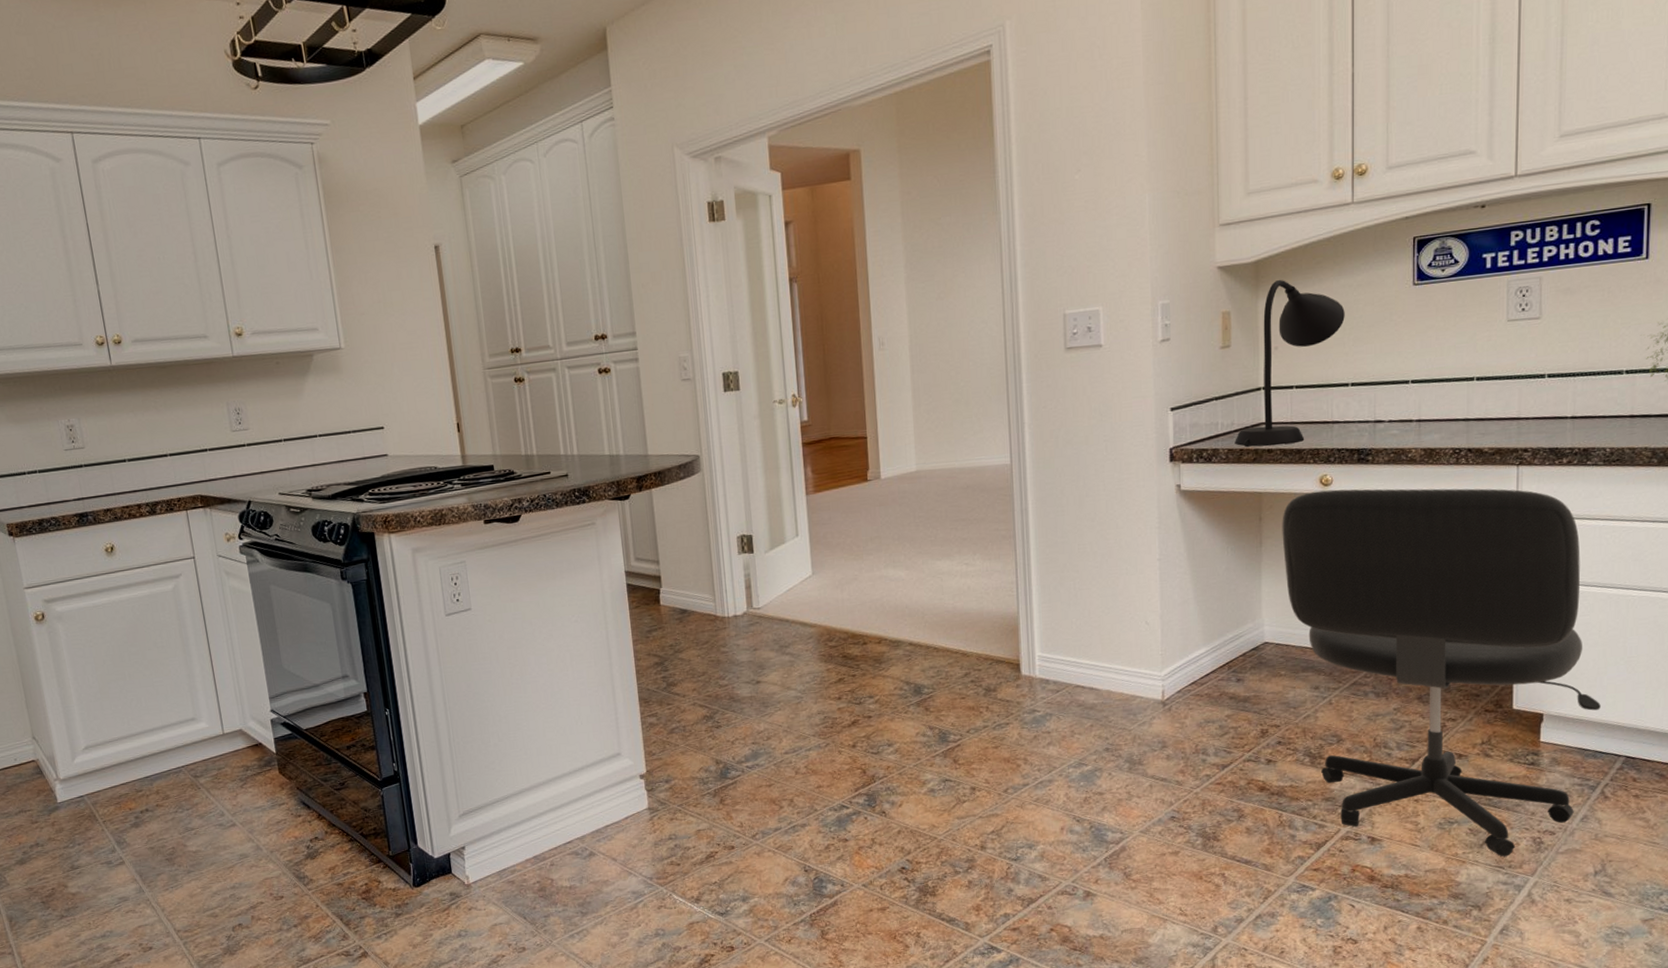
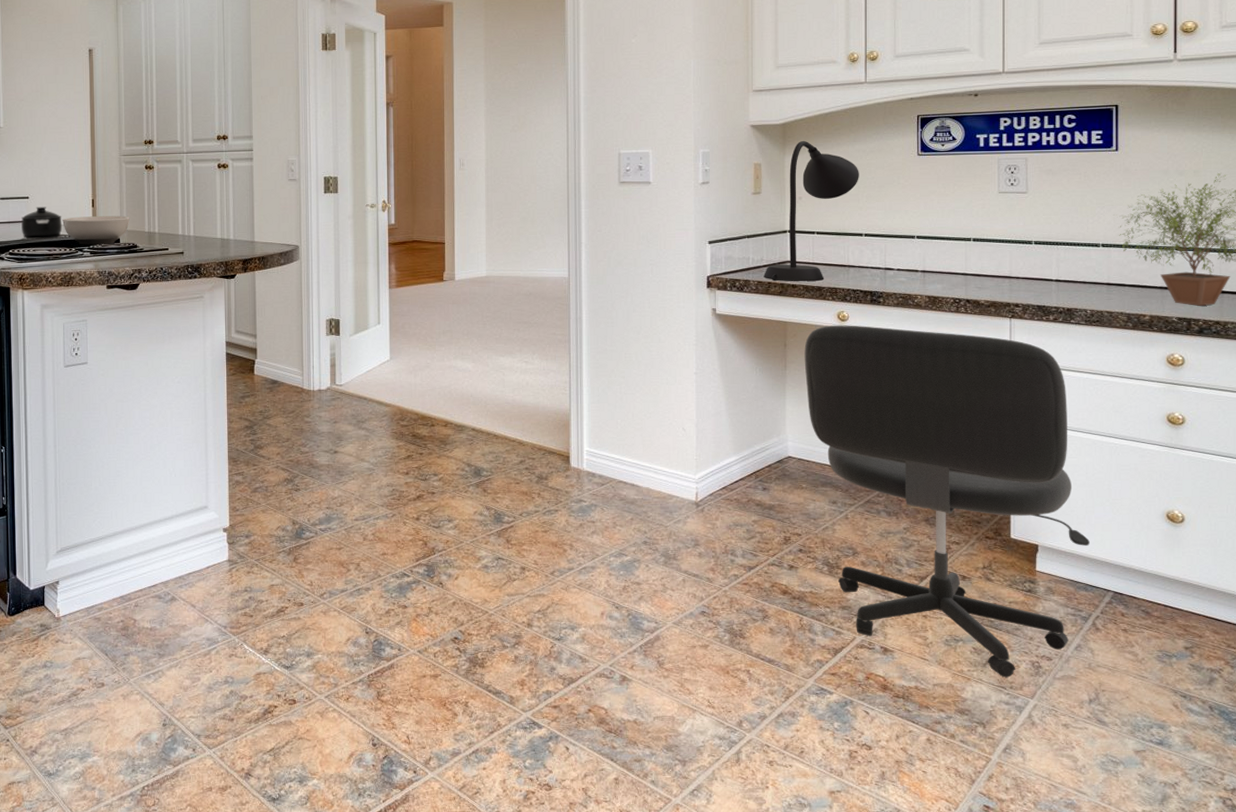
saucepan: none [378,436,426,476] -> present [21,207,63,240]
bowl: none [425,438,503,477] -> present [62,215,130,245]

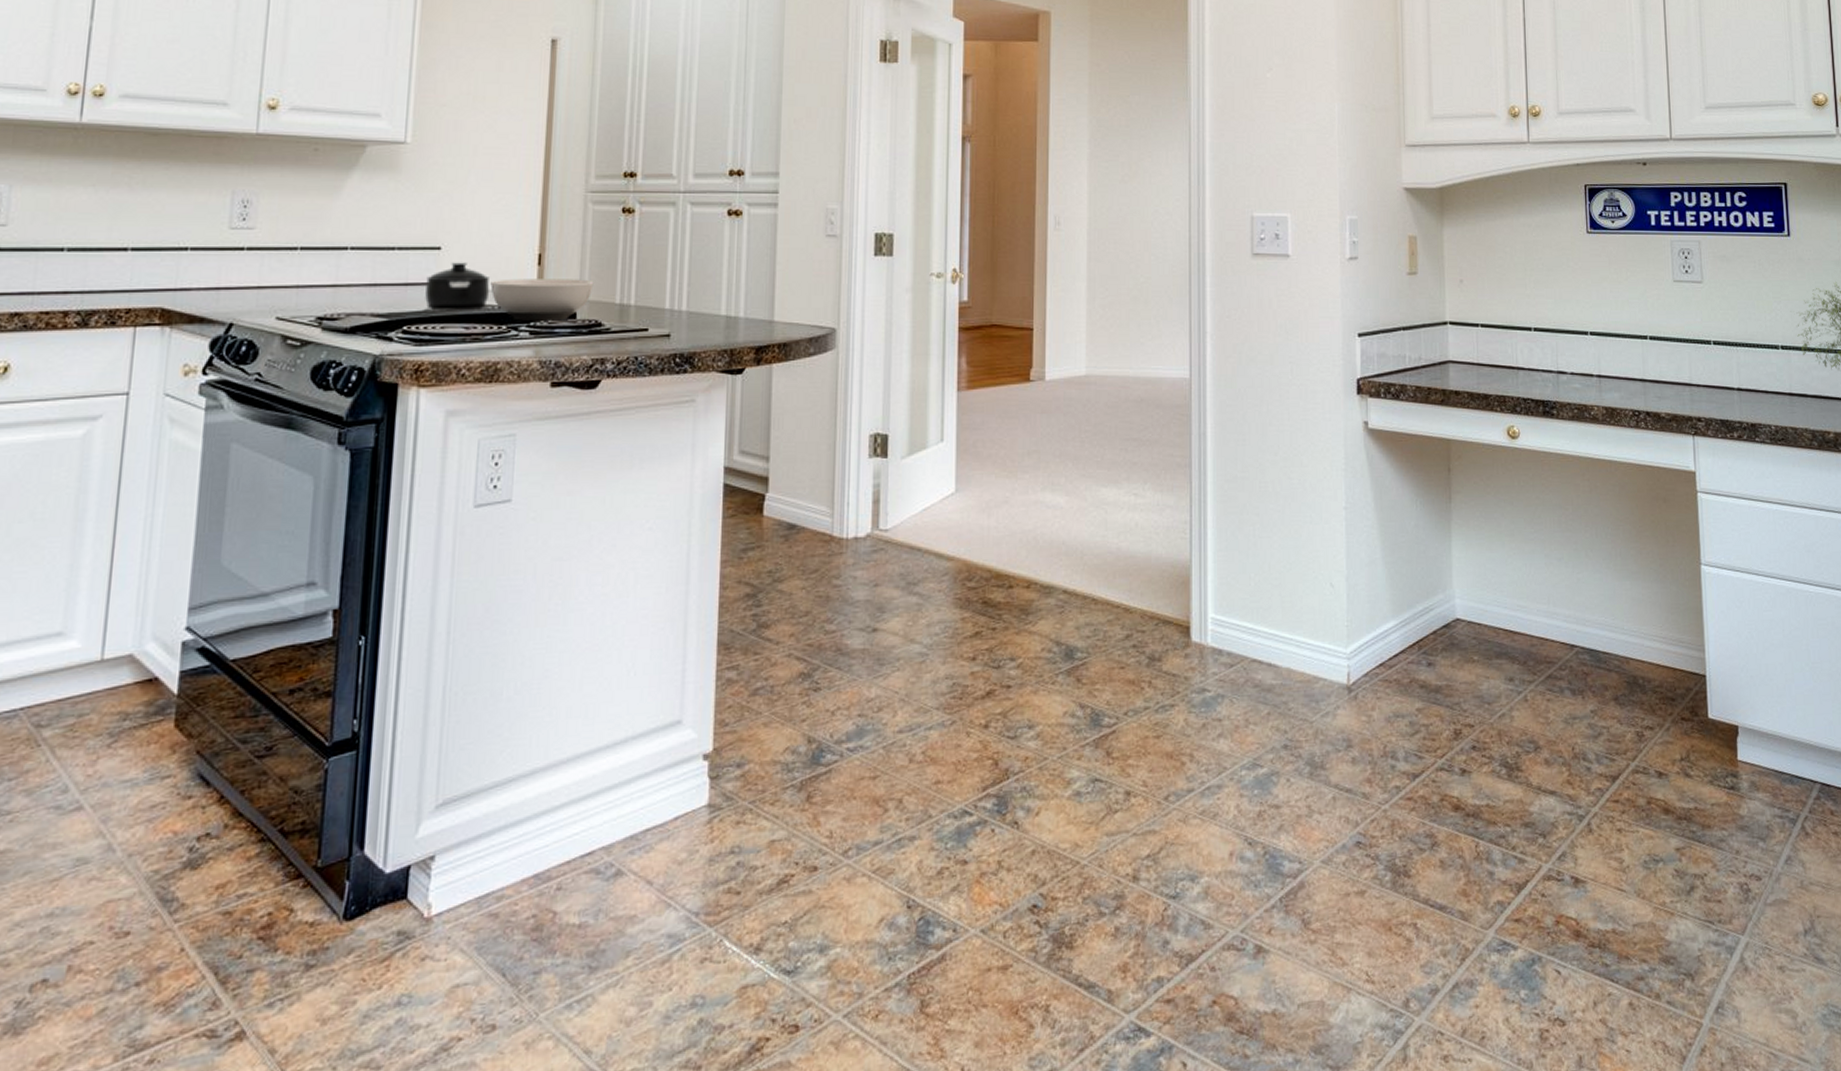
desk lamp: present [764,140,859,282] -> none [1422,209,1526,388]
office chair: present [804,325,1090,678] -> none [1471,443,1792,908]

